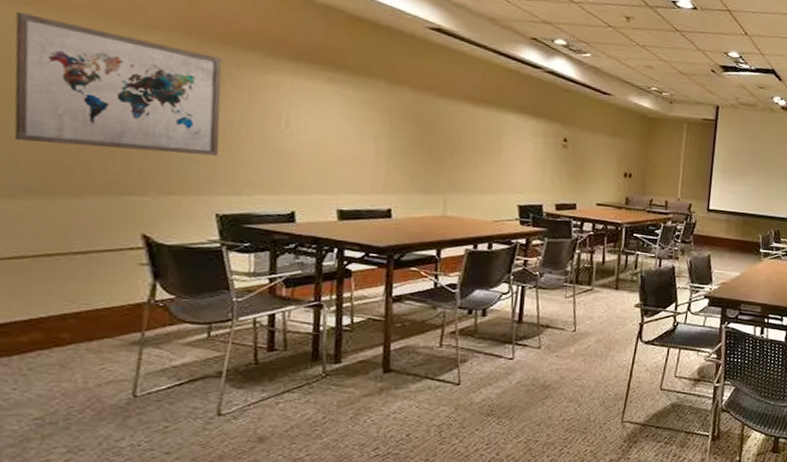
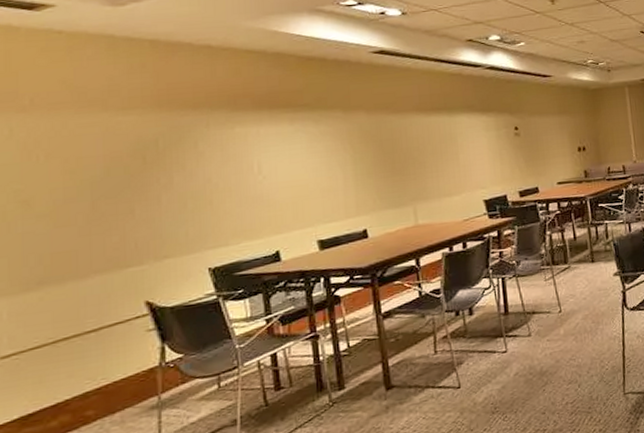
wall art: present [14,12,222,156] -> none [10,120,203,238]

